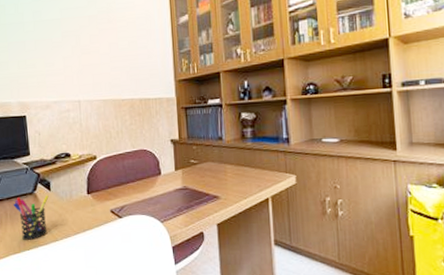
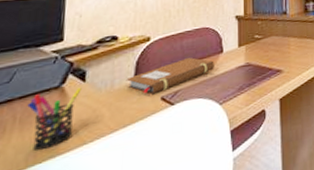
notebook: none [82,177,154,207] -> present [127,57,214,95]

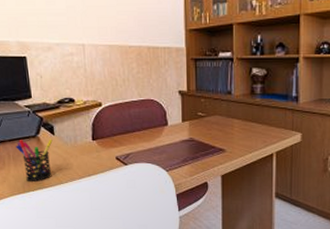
notebook: present [127,57,214,95] -> none [87,126,160,154]

